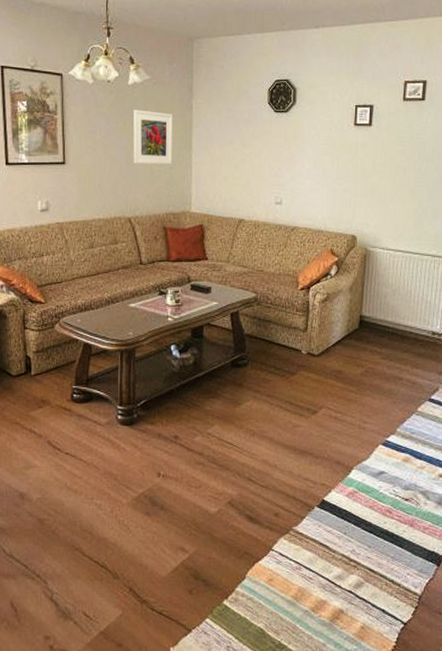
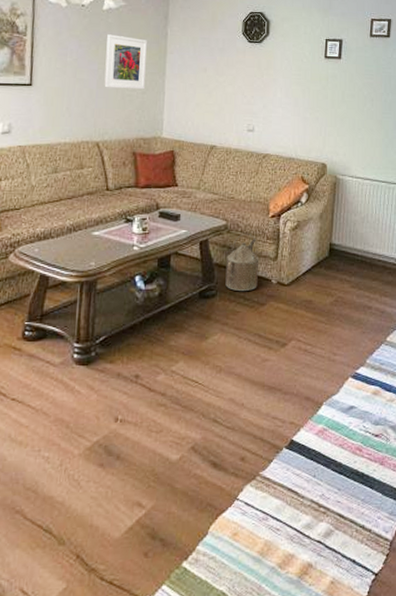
watering can: none [256,305,289,362] -> present [225,232,260,292]

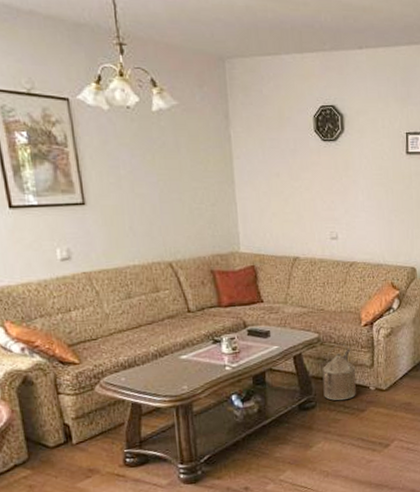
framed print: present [104,34,147,90] -> none [162,140,213,202]

